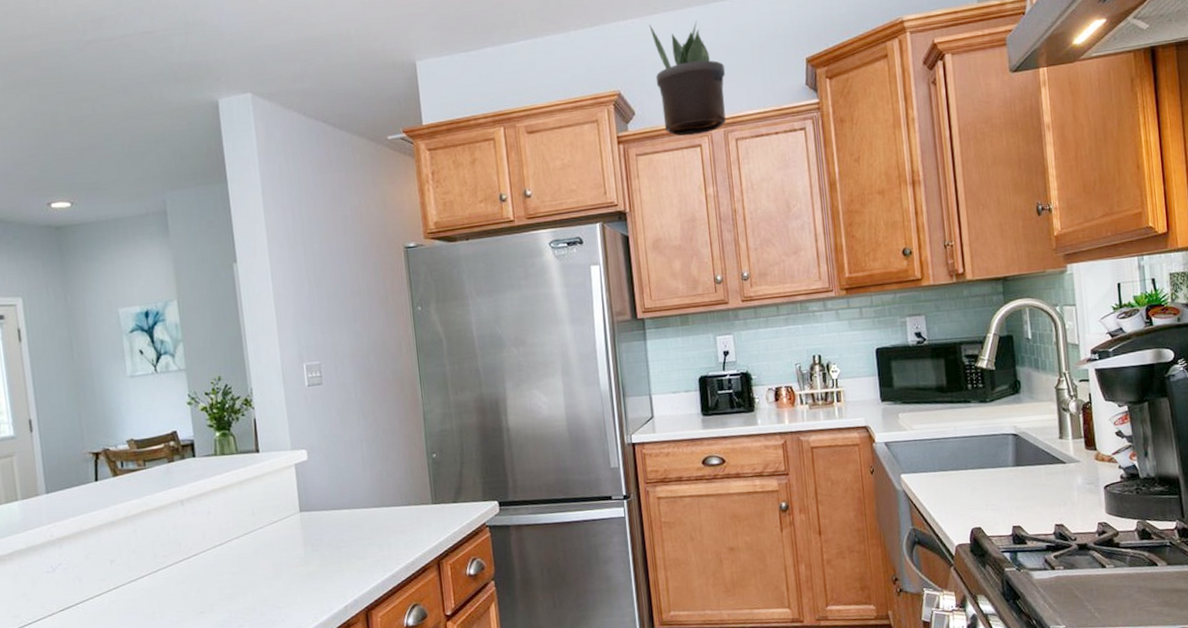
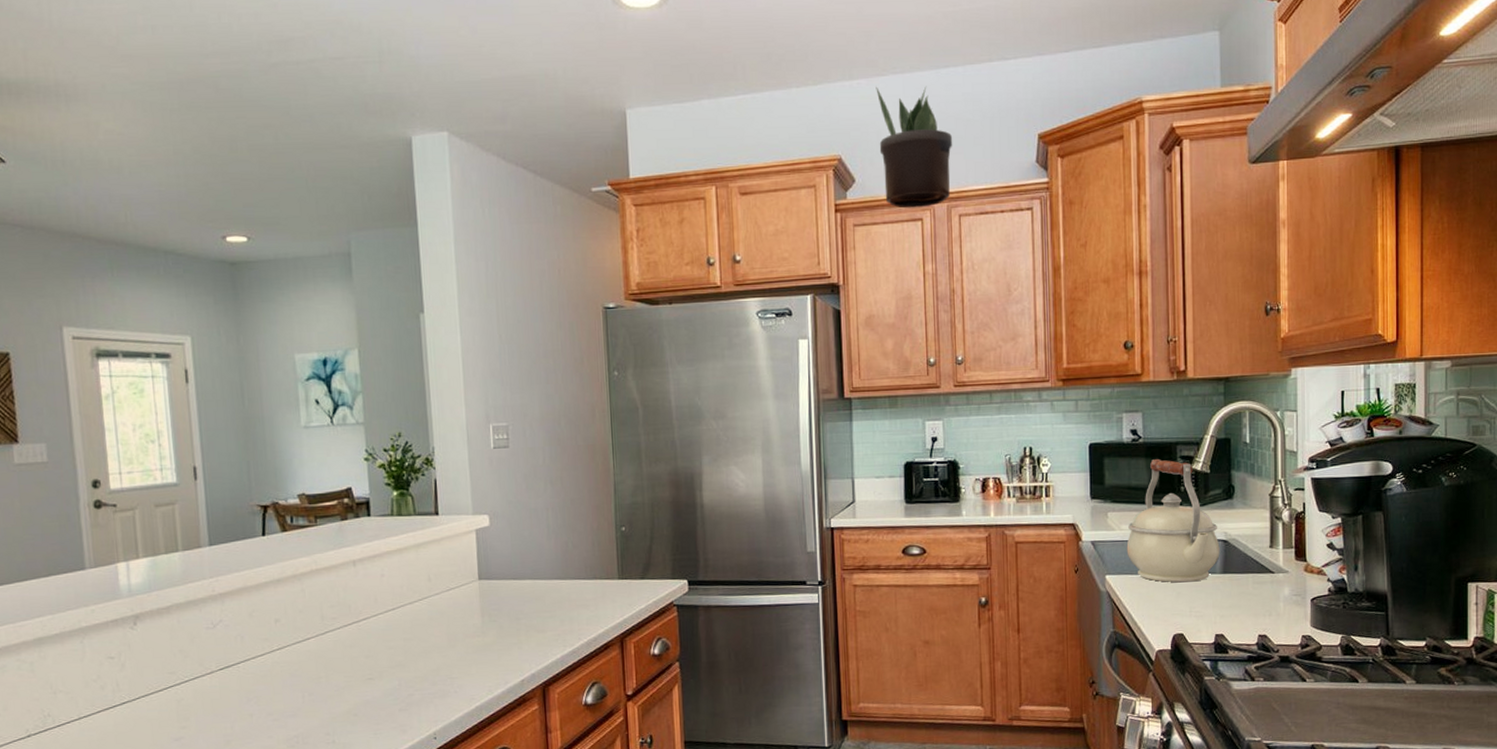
kettle: none [919,358,1011,478] -> present [1126,458,1220,583]

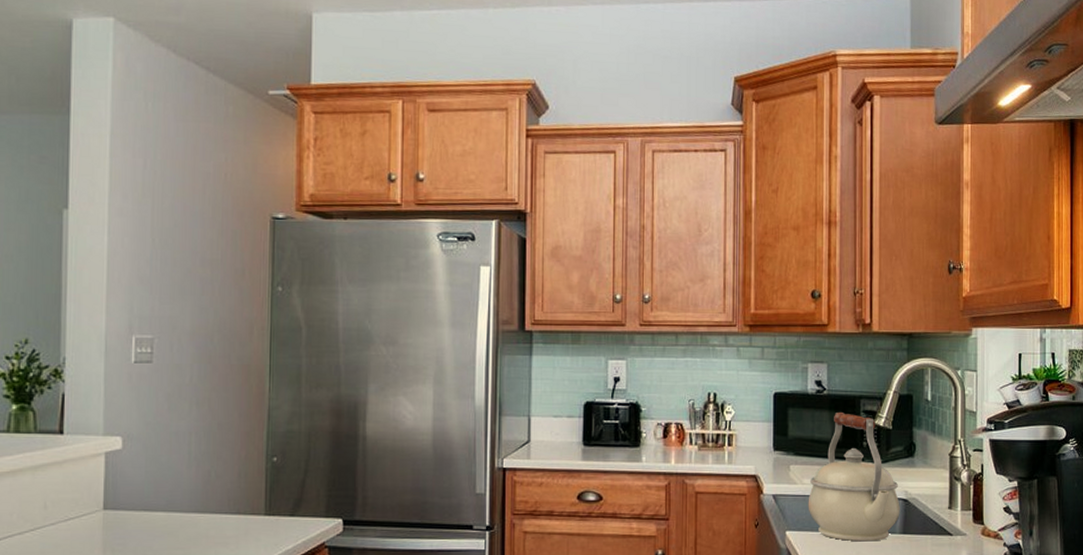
planter: present [876,86,953,209] -> none [575,15,650,141]

